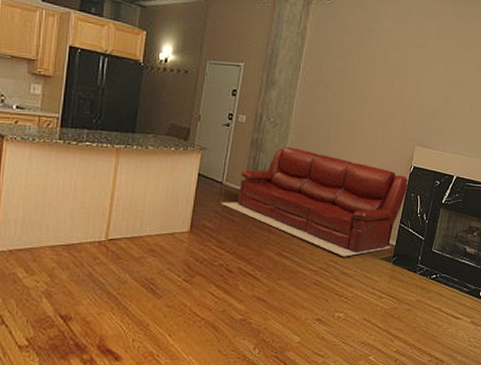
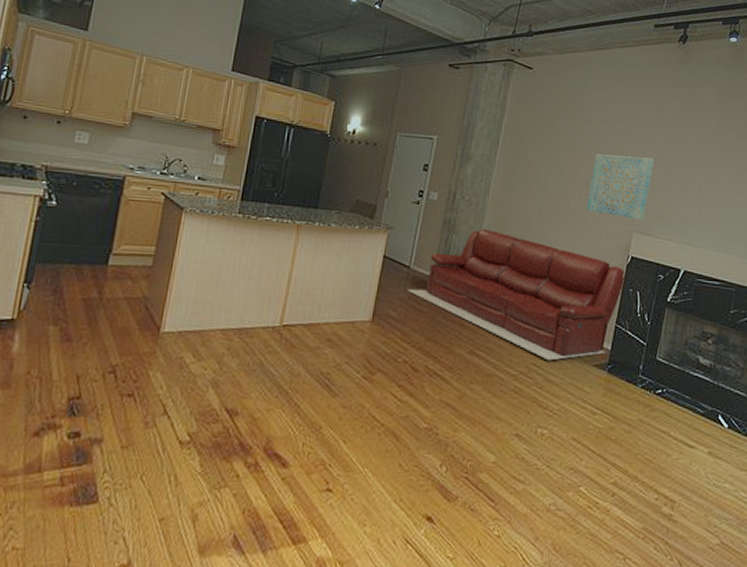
wall art: none [377,77,435,135] -> present [587,154,655,220]

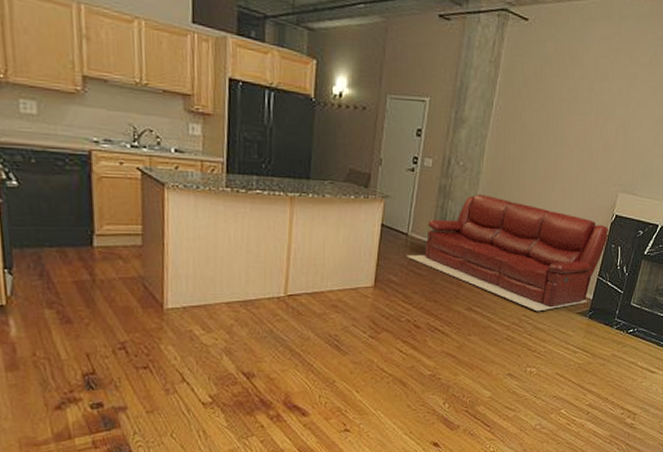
wall art: present [587,154,655,220] -> none [577,114,644,180]

